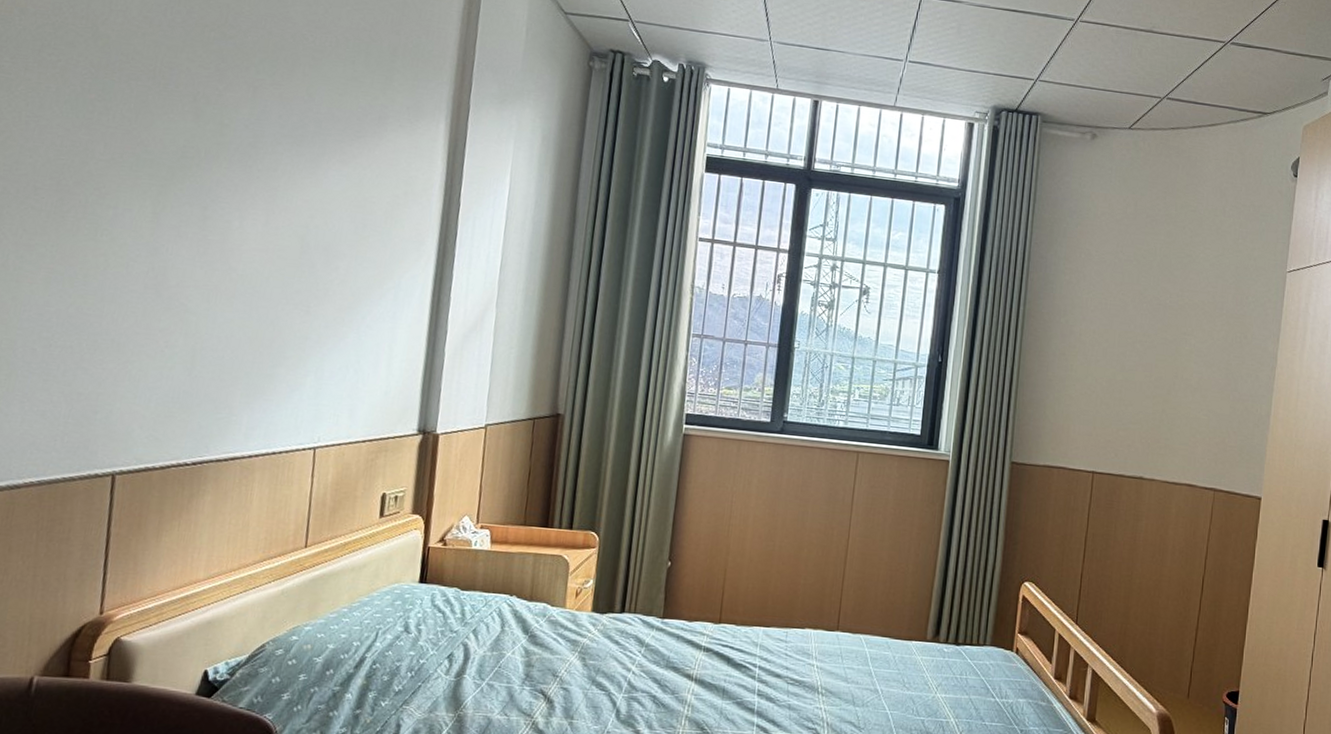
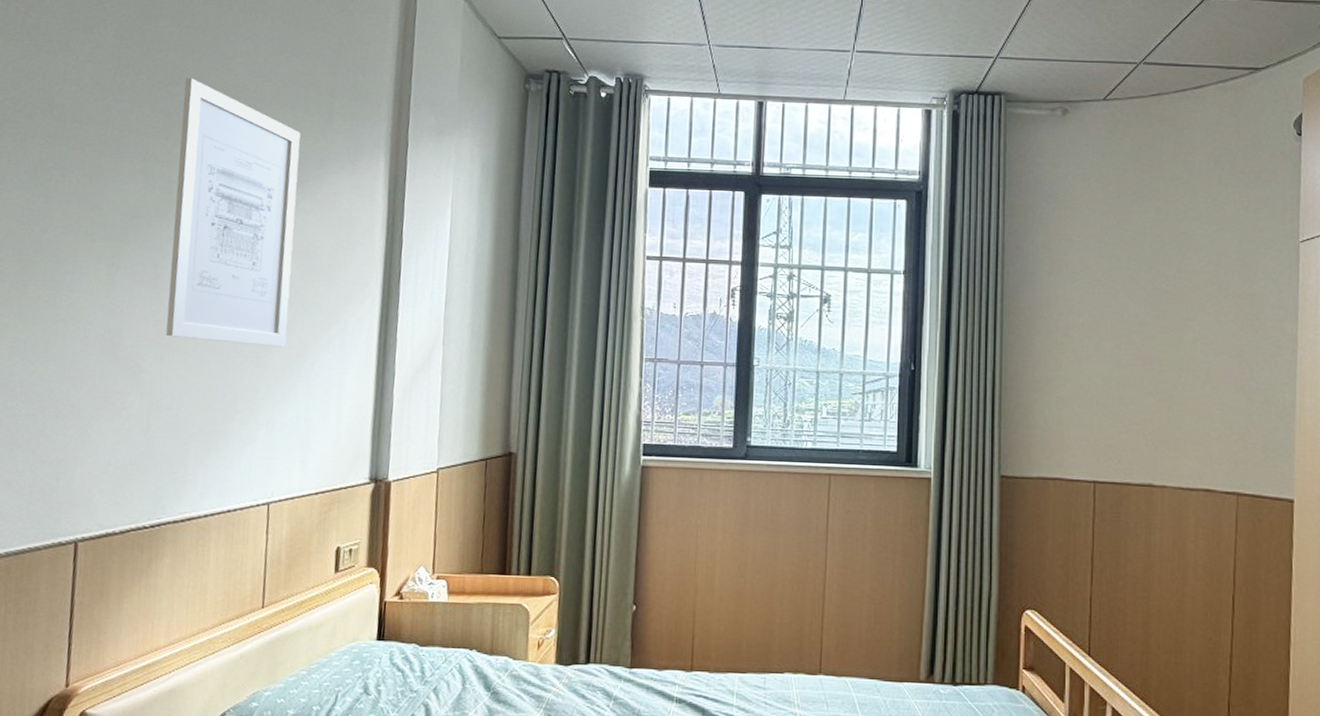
wall art: none [212,21,360,299] -> present [165,78,301,348]

